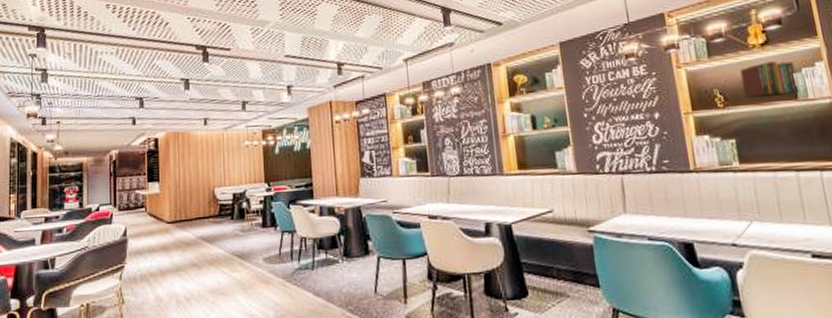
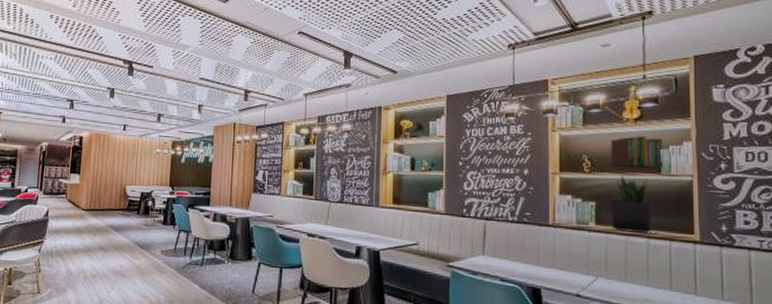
planter: none [746,106,799,168] -> present [608,175,654,233]

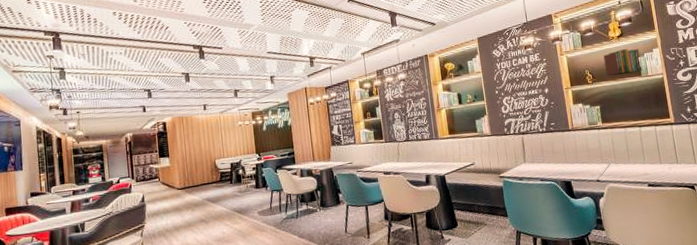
planter: present [608,175,654,233] -> none [607,81,641,125]

